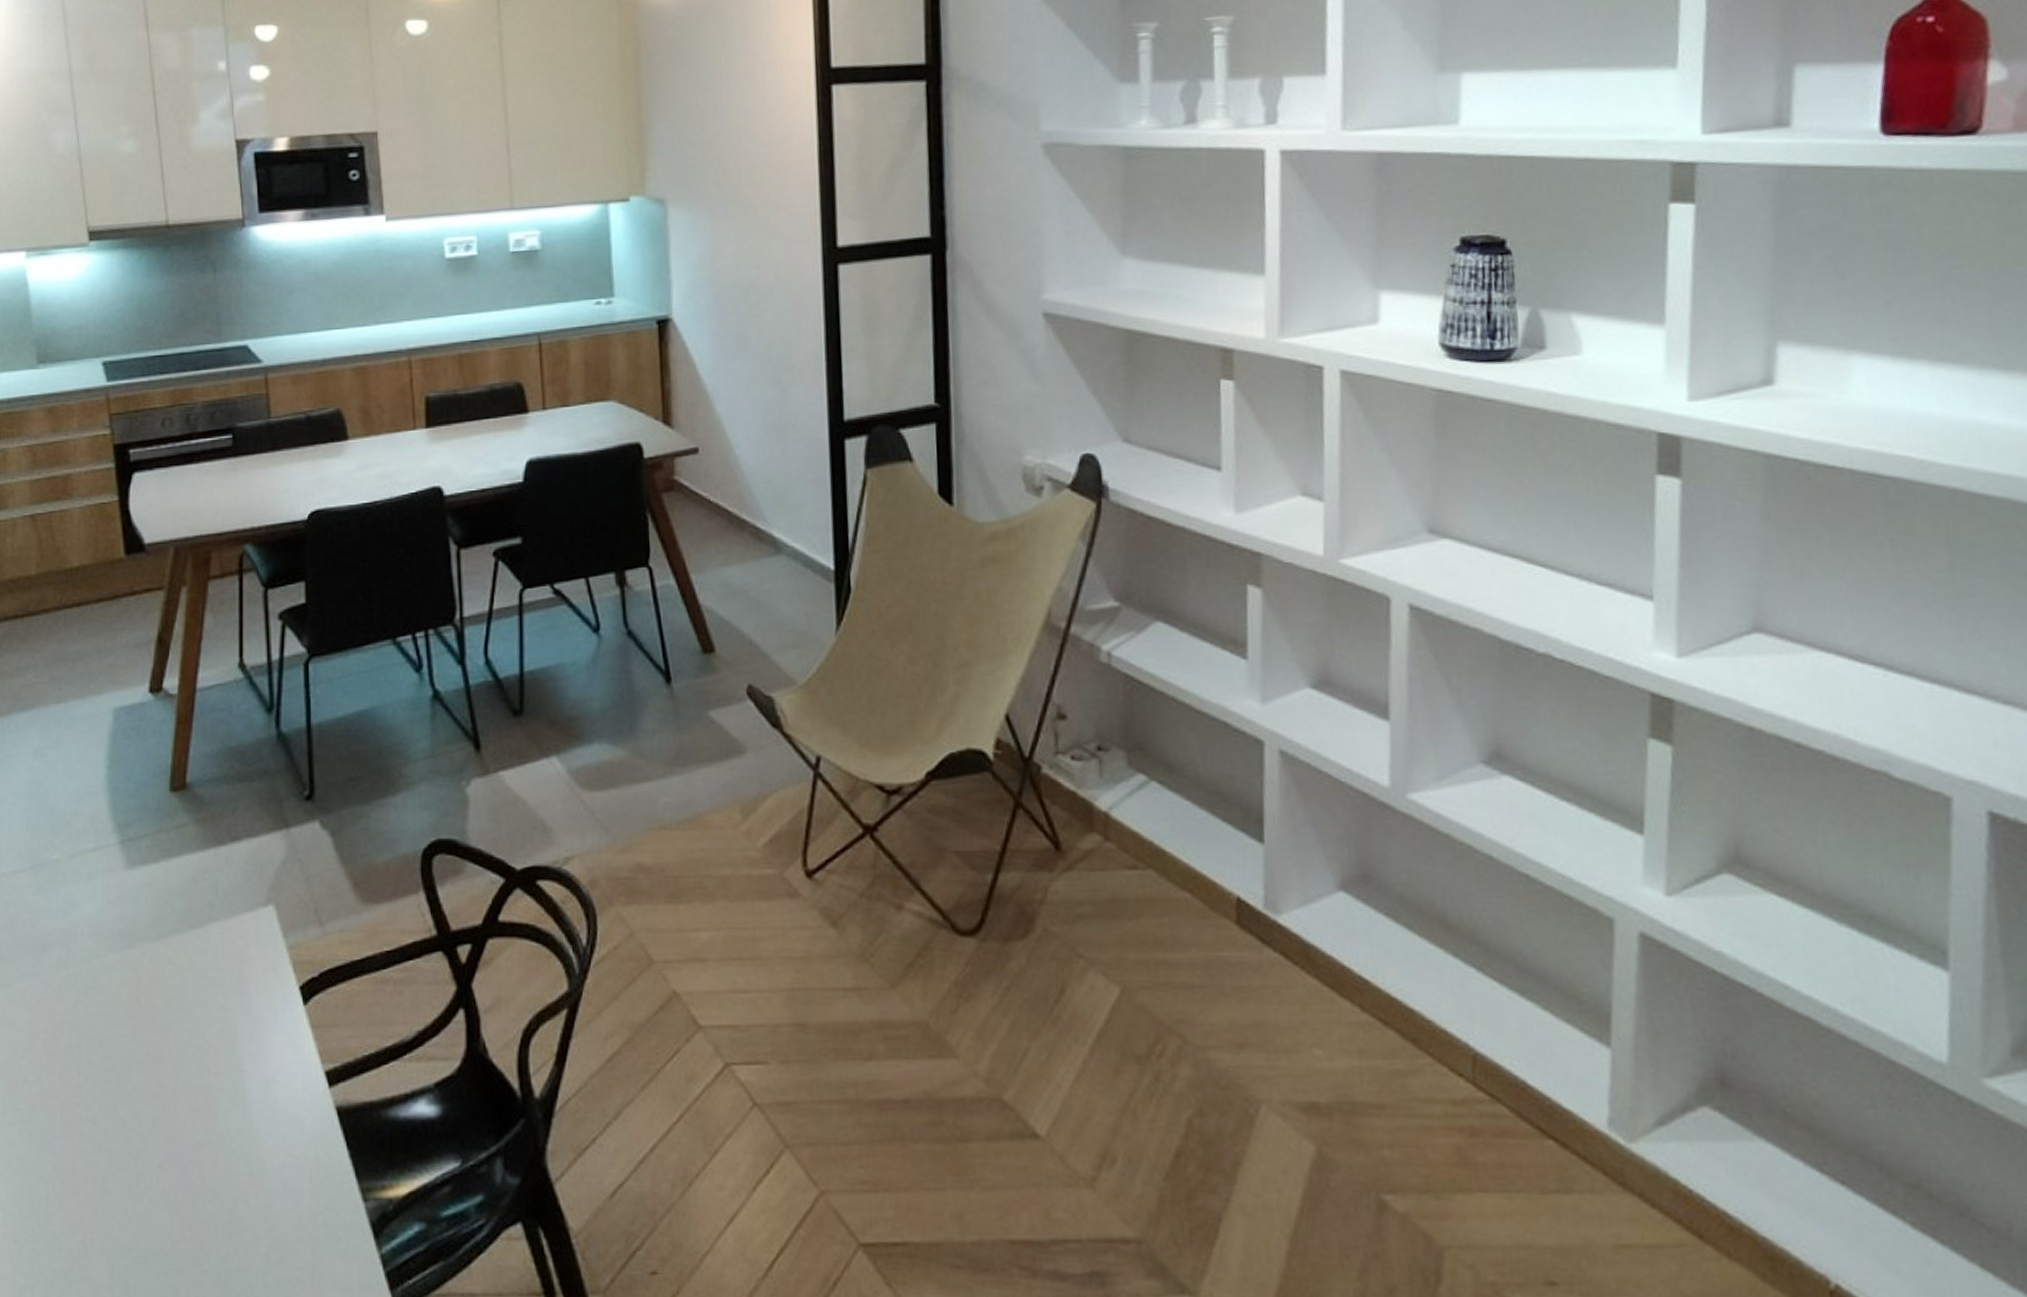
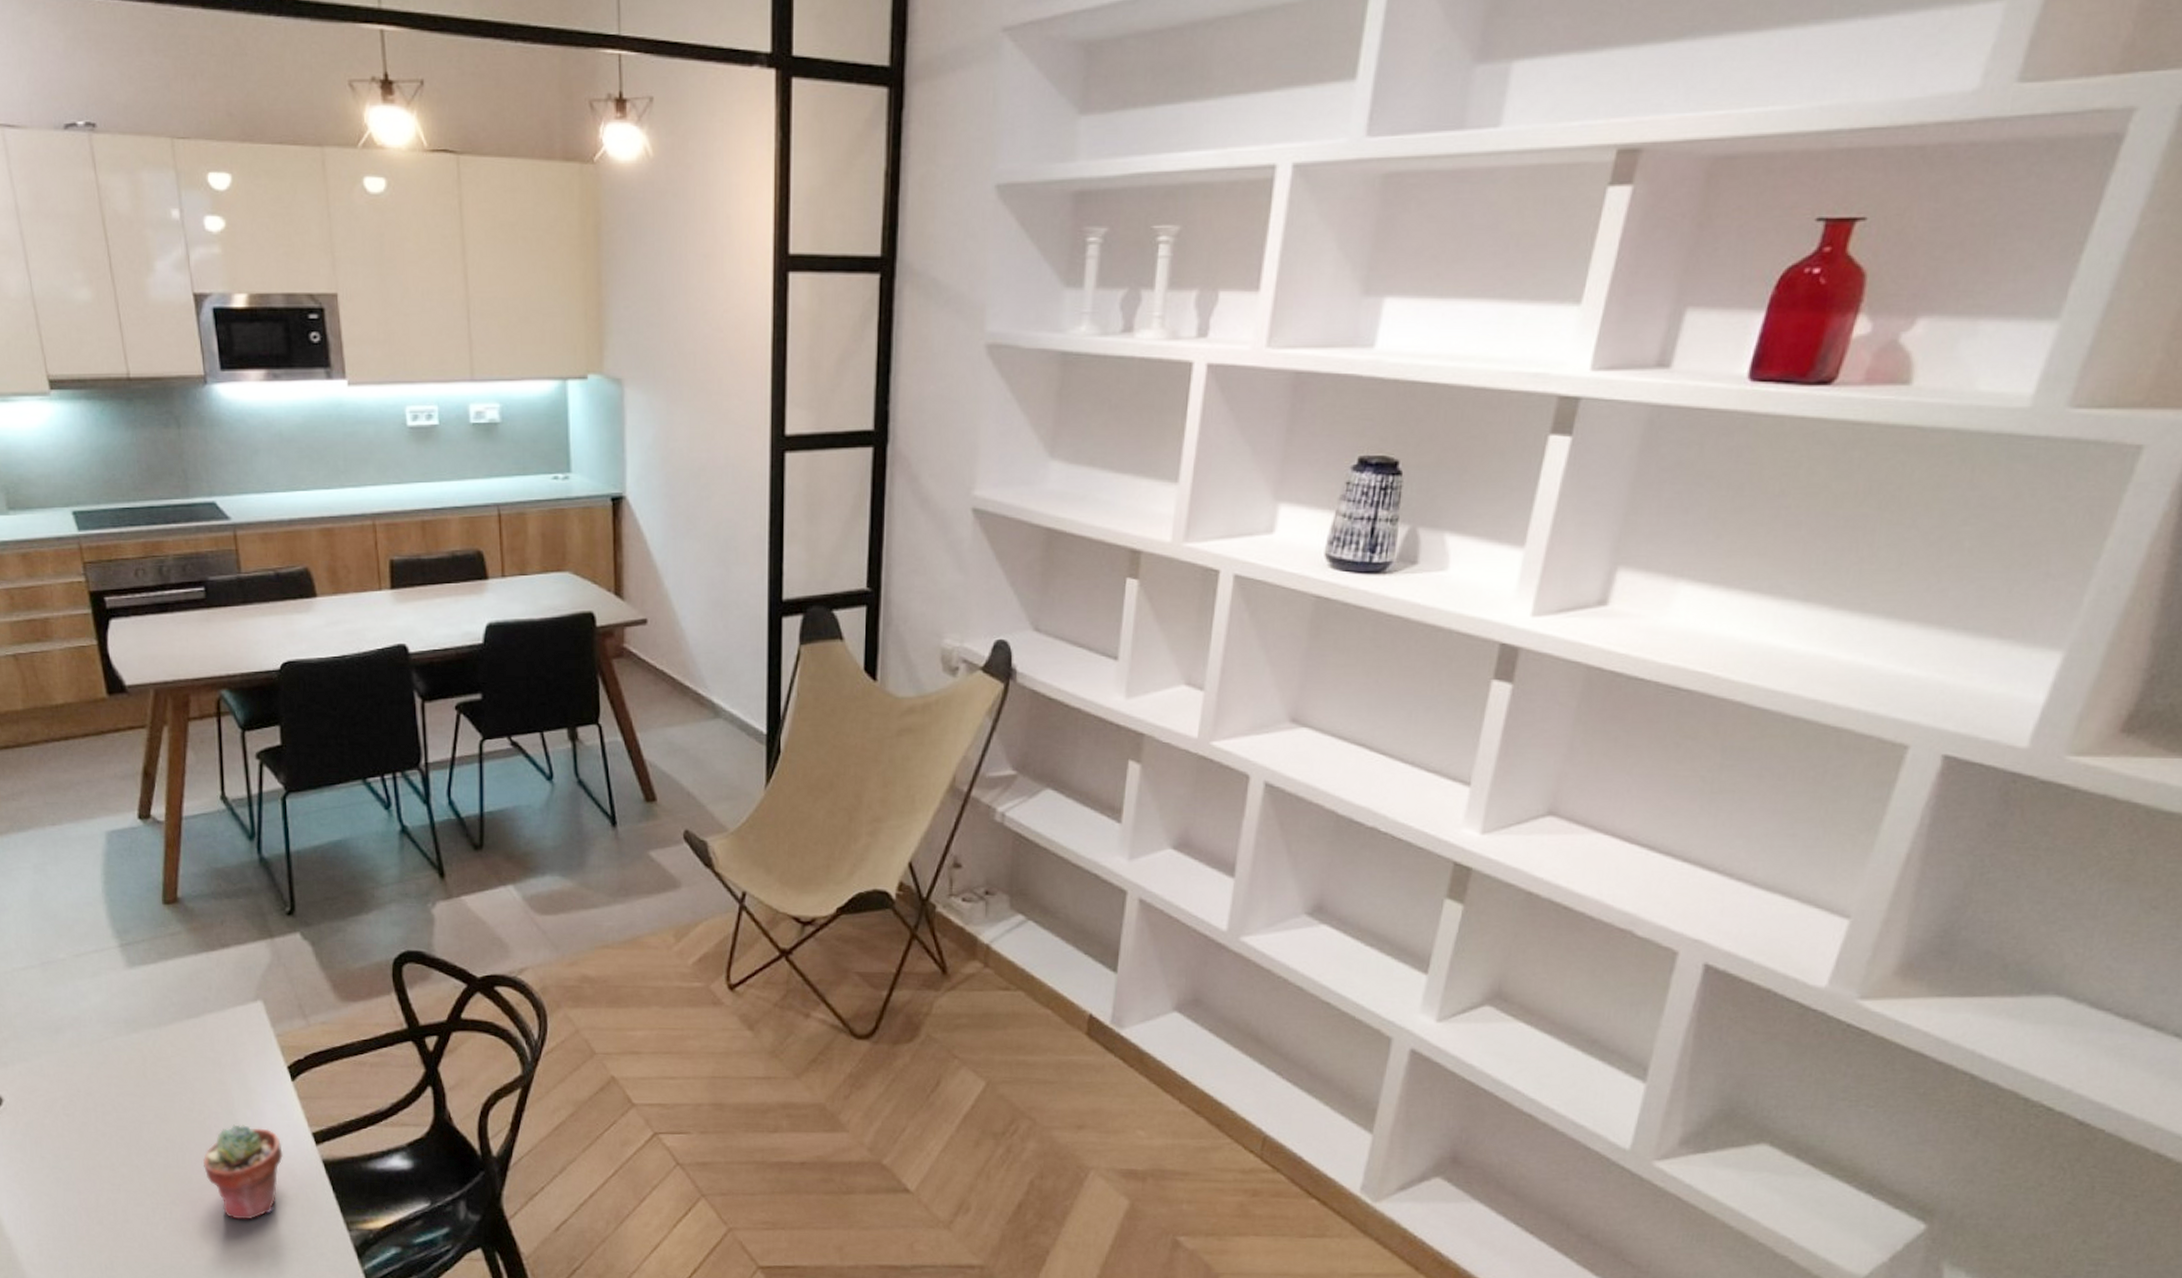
potted succulent: none [197,1062,290,1188] -> present [202,1124,283,1220]

